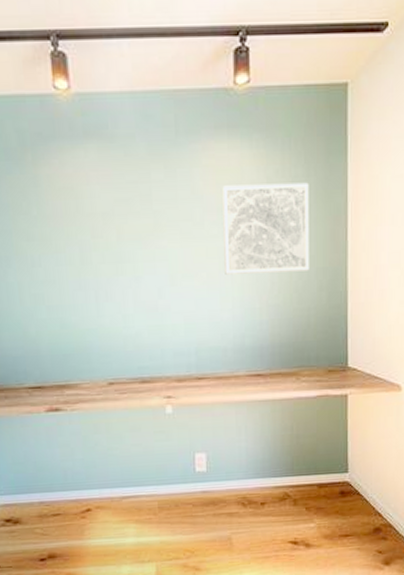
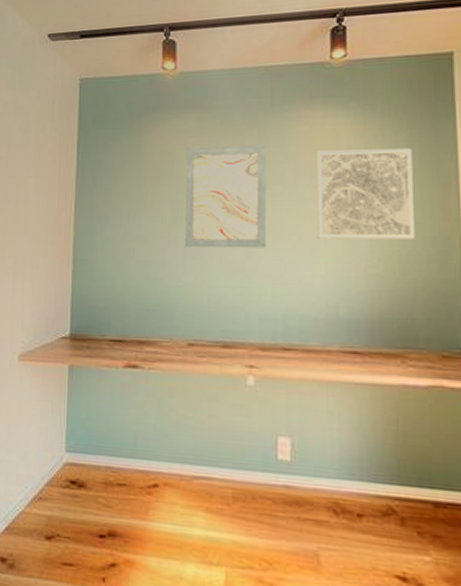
wall art: none [90,179,177,290] -> present [184,145,266,248]

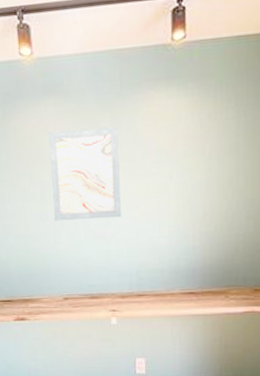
wall art: present [316,148,414,239] -> none [161,123,239,207]

